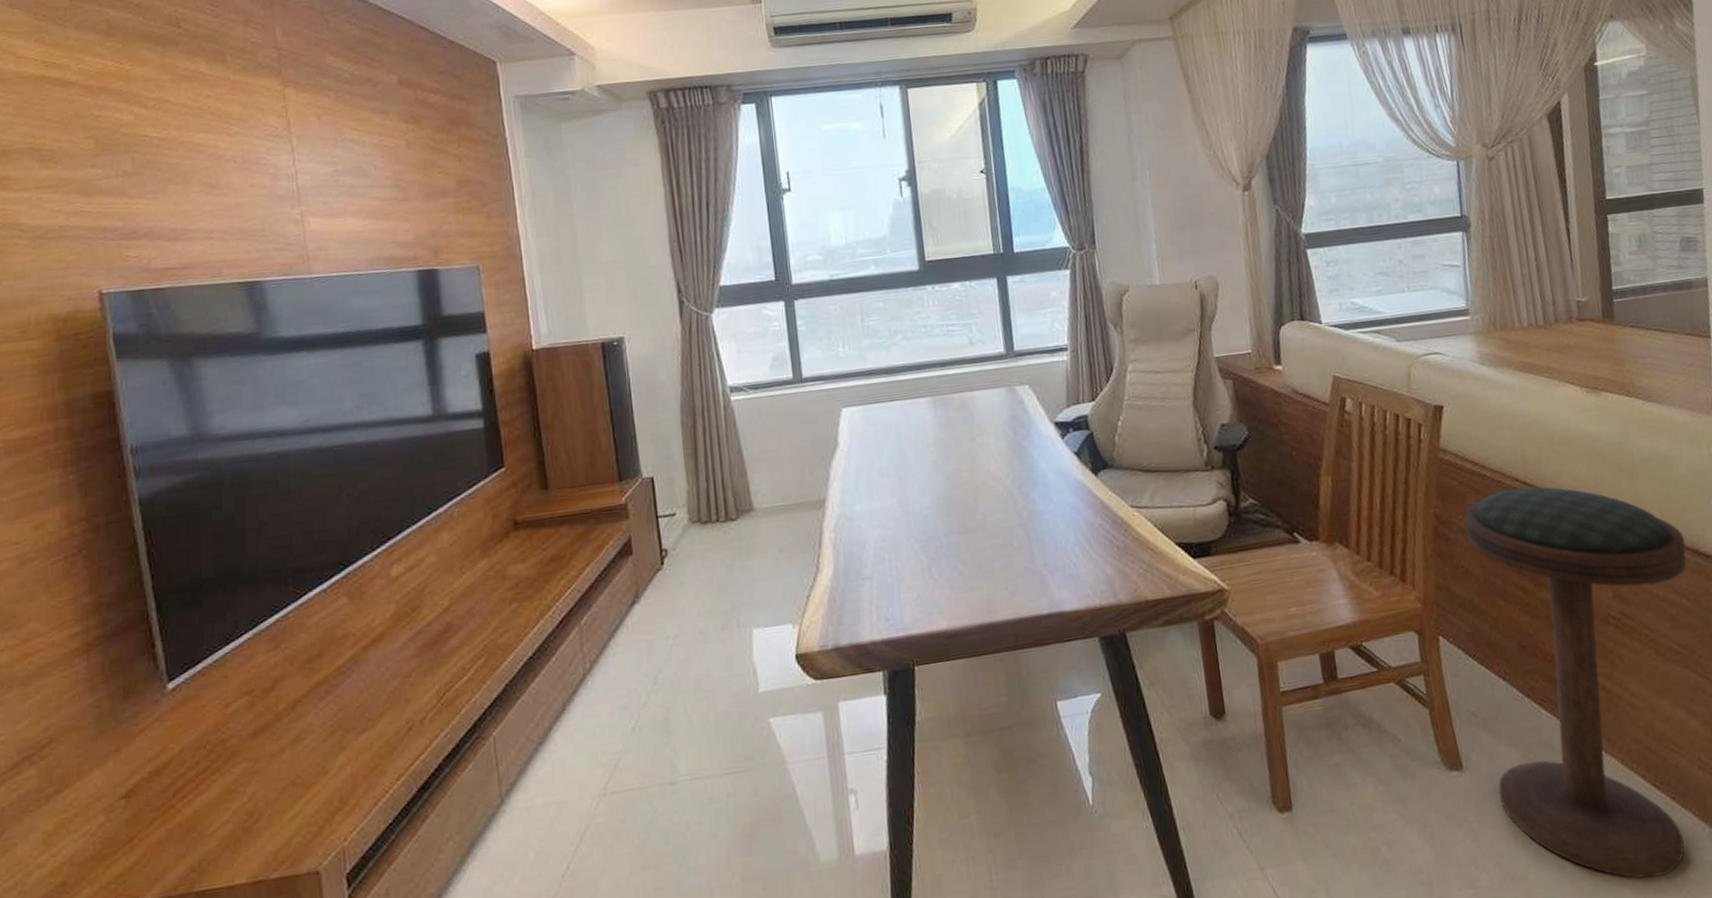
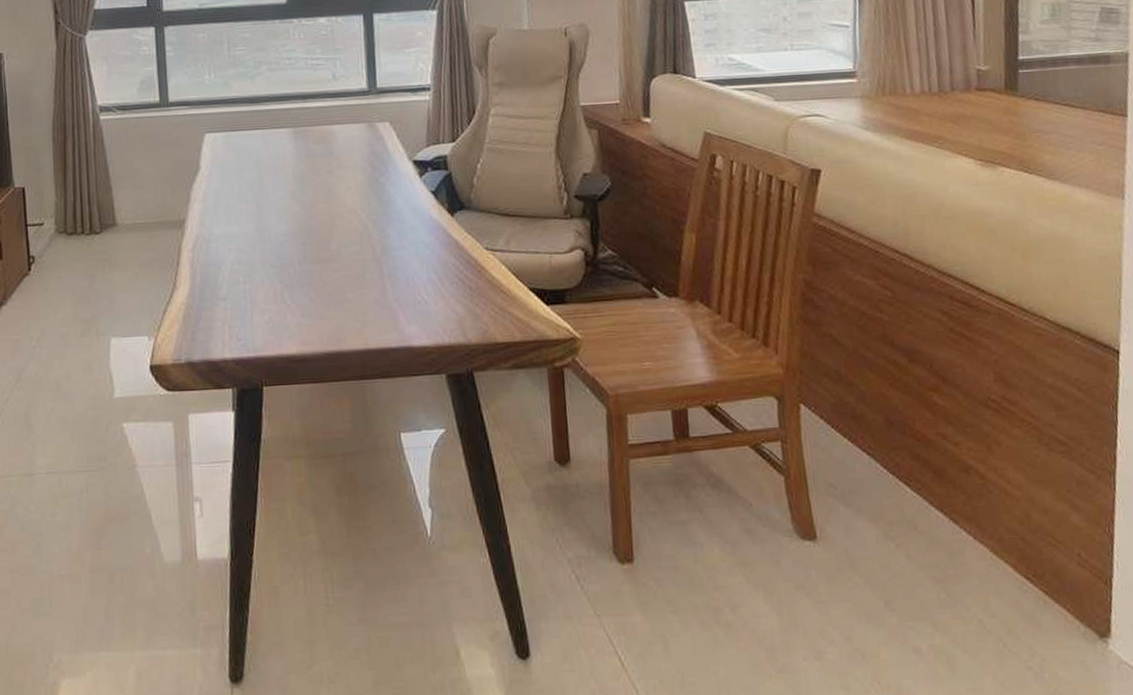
bar stool: present [1465,487,1686,879] -> none [837,259,1081,672]

